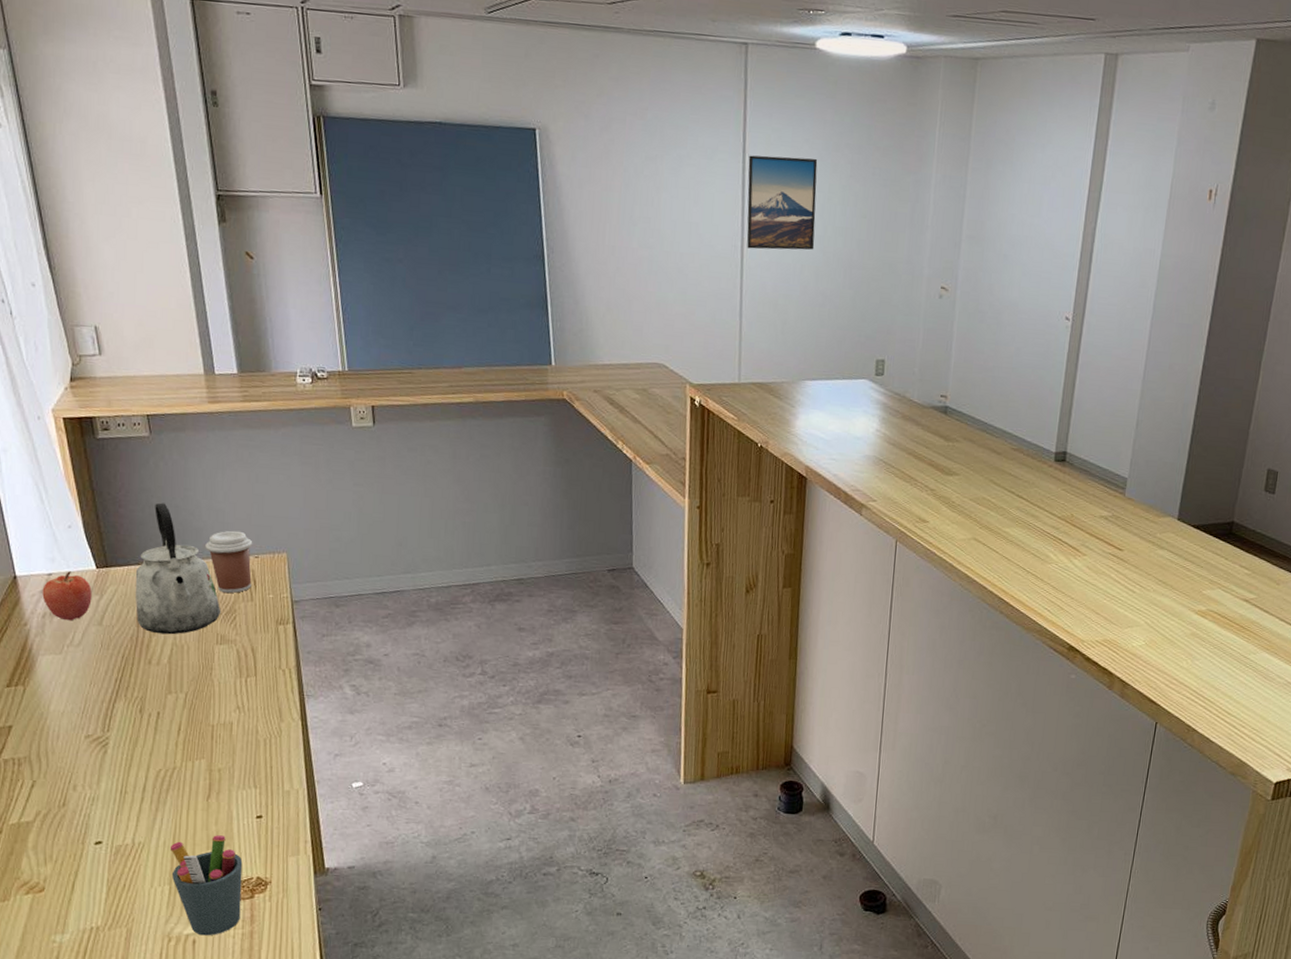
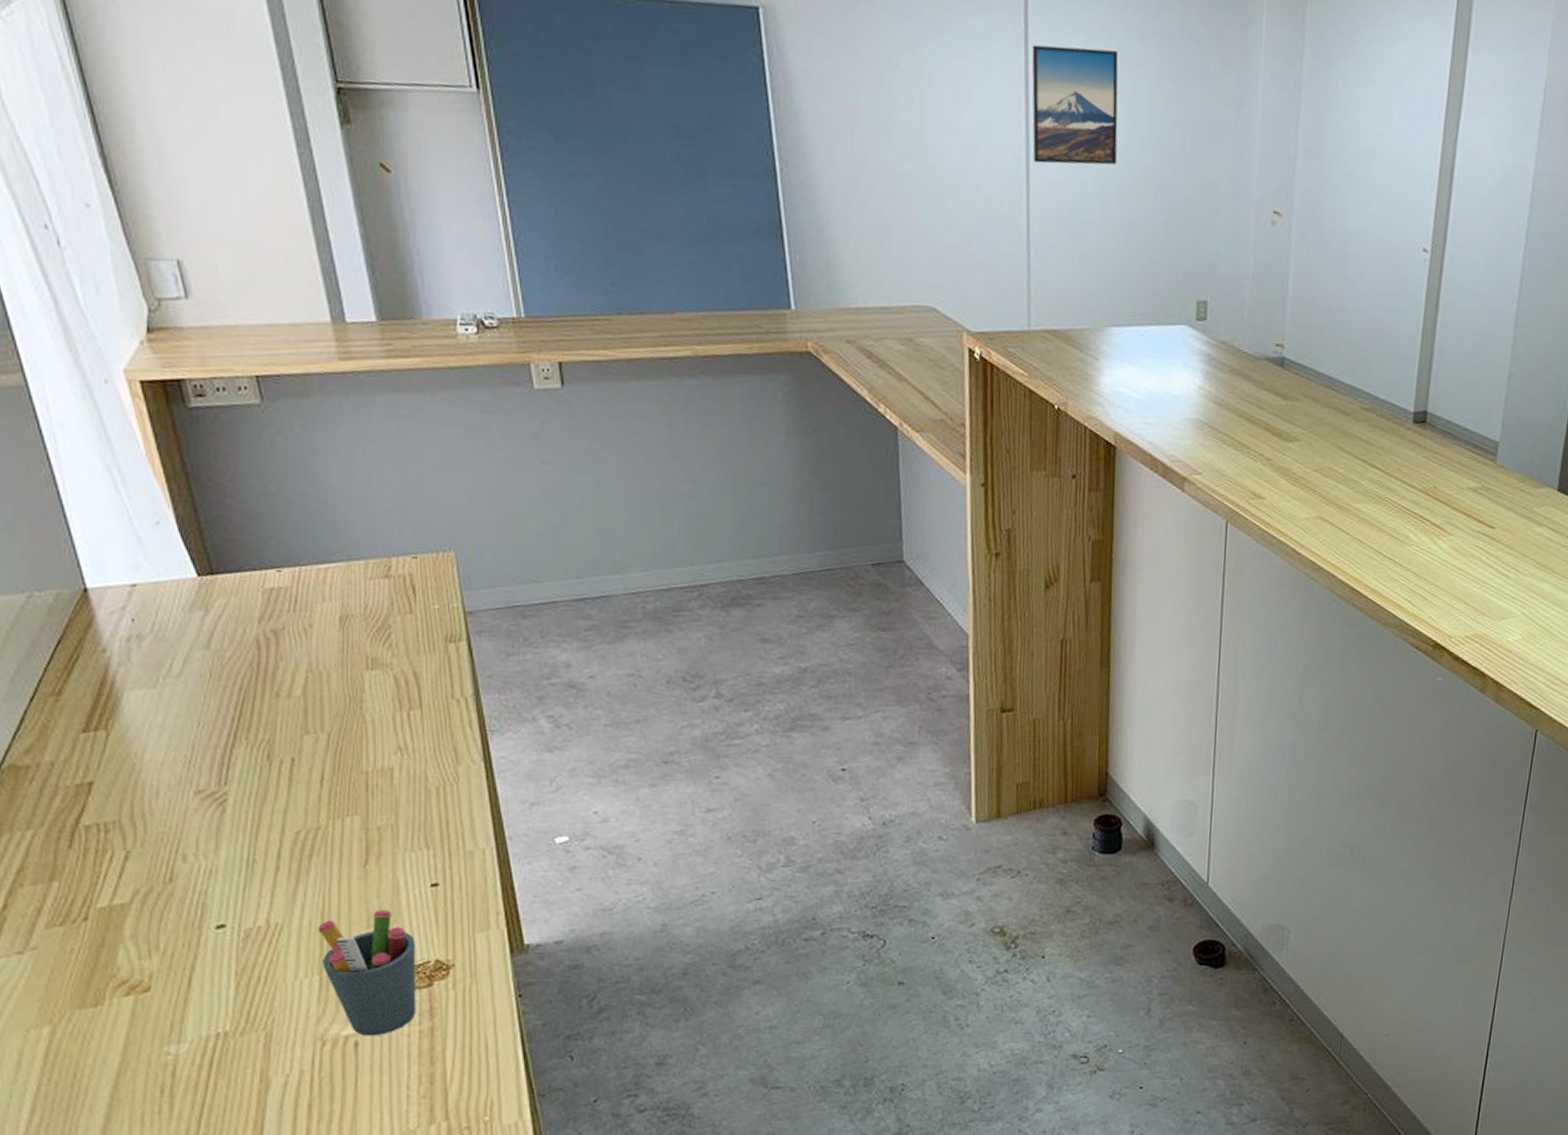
apple: present [42,571,92,621] -> none [124,580,194,645]
kettle: present [135,502,221,635] -> none [251,489,371,659]
coffee cup: present [205,530,253,593] -> none [345,524,409,604]

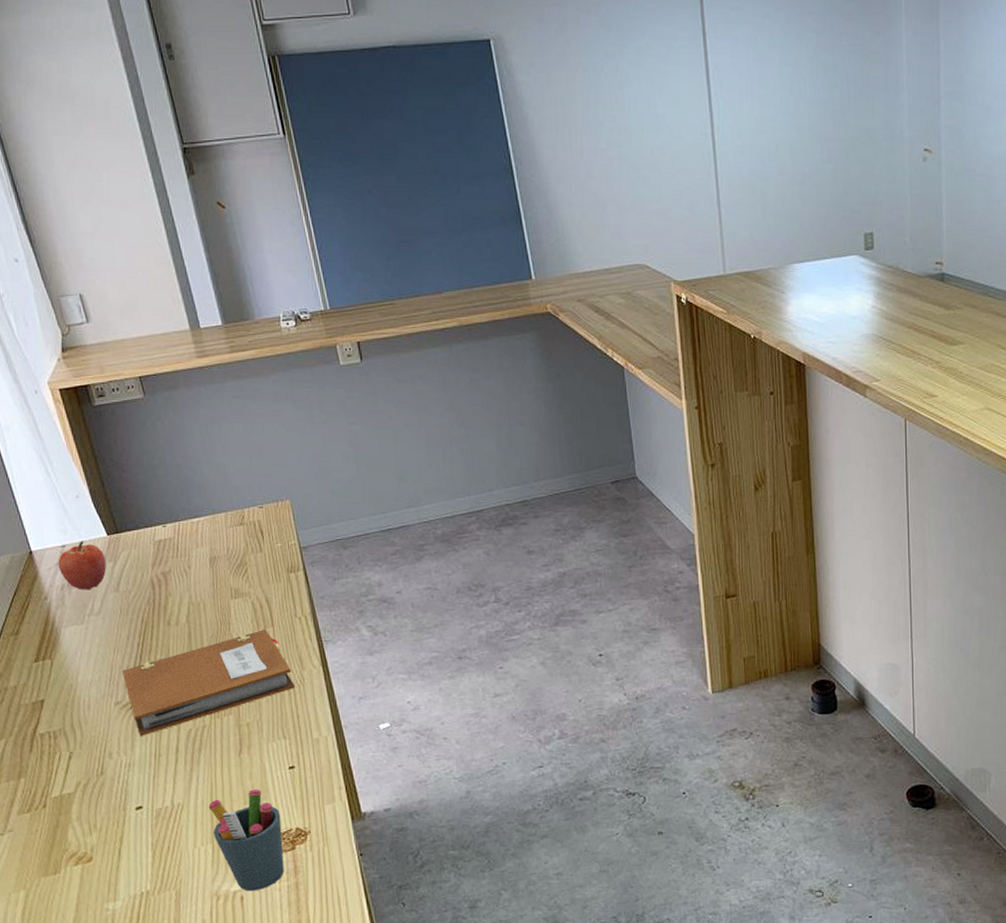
apple: none [124,580,194,645] -> present [58,541,107,590]
notebook: none [206,711,445,836] -> present [121,629,295,736]
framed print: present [1031,45,1119,165] -> none [709,32,787,135]

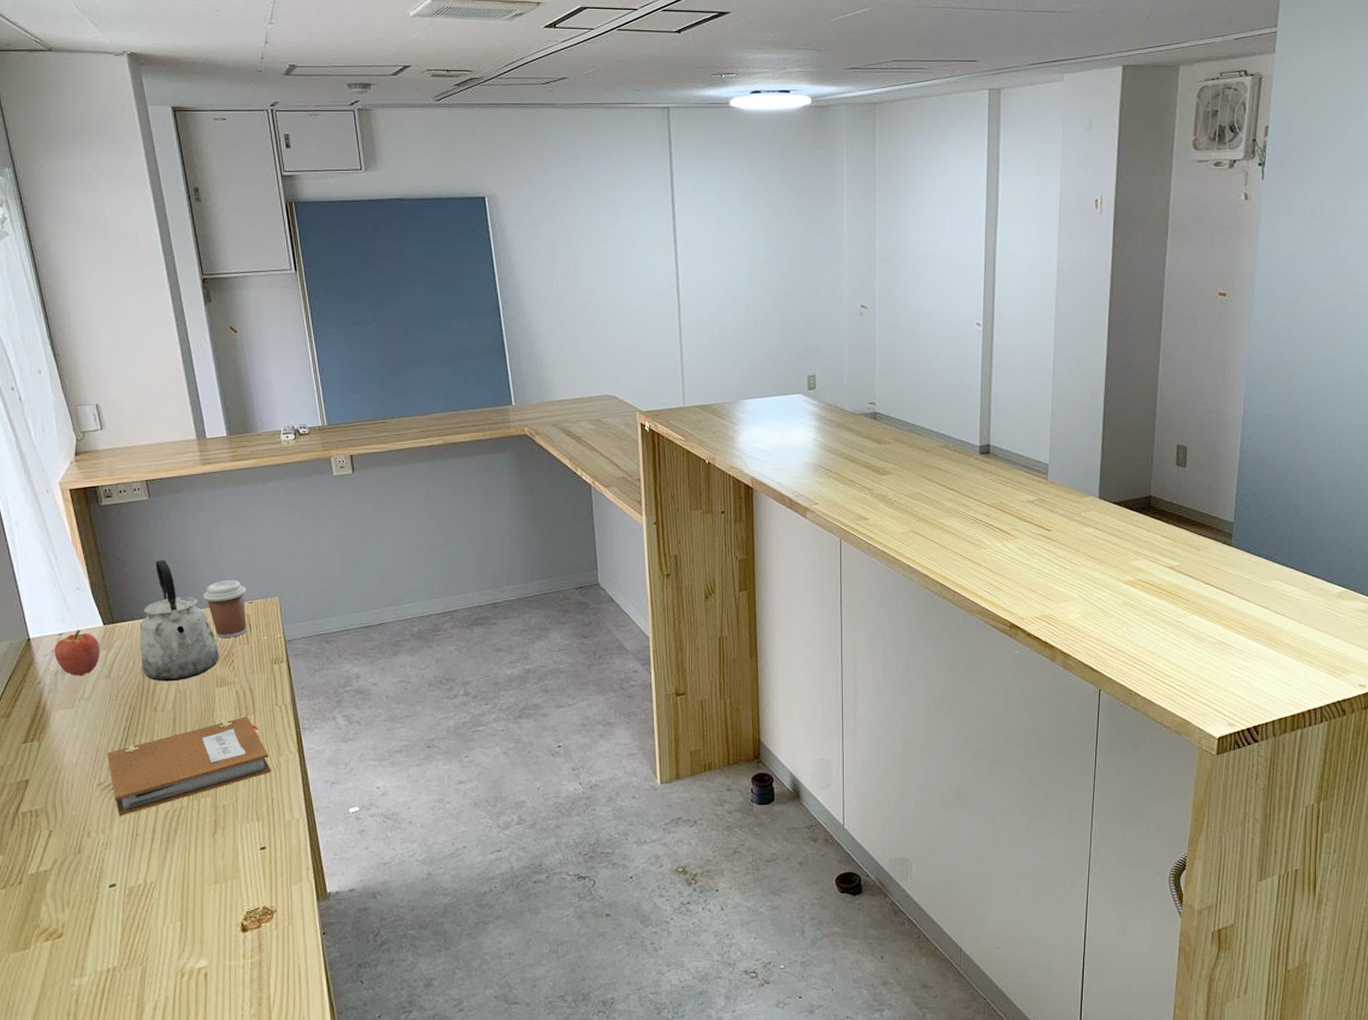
kettle: none [145,463,233,594] -> present [139,559,220,682]
pen holder: present [208,789,284,891] -> none [180,869,249,968]
coffee cup: none [210,483,259,546] -> present [203,580,247,638]

